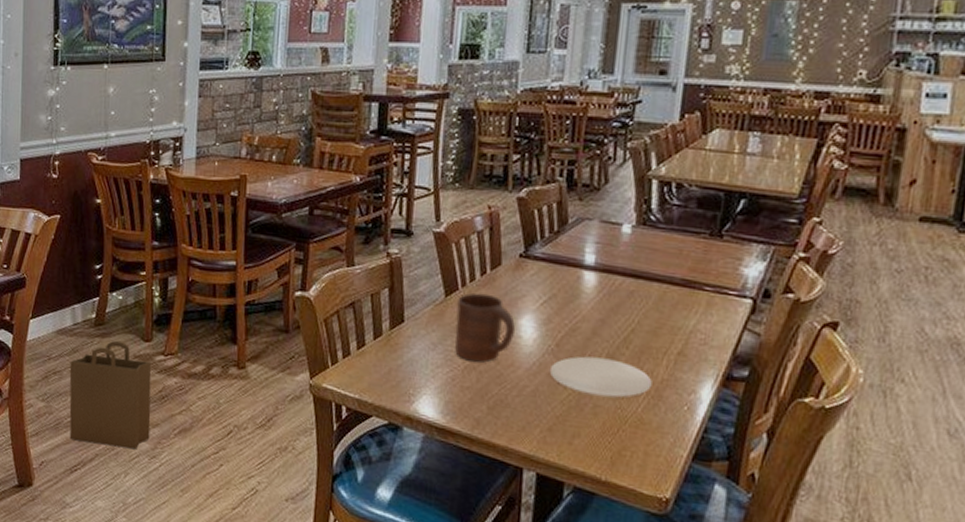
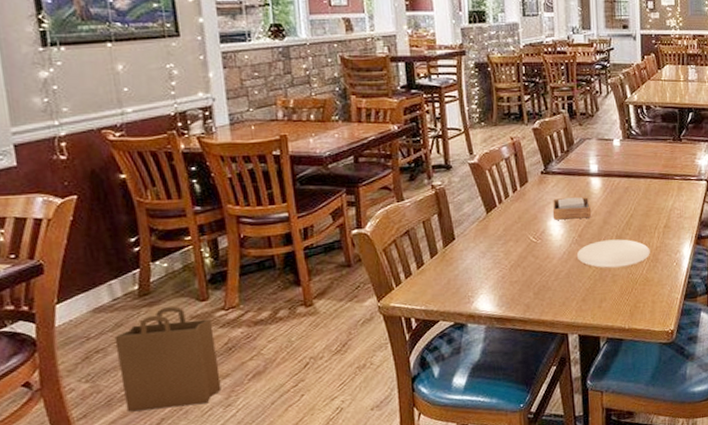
cup: present [454,293,515,362] -> none [497,206,546,261]
napkin holder: none [526,291,578,324] -> present [552,197,591,220]

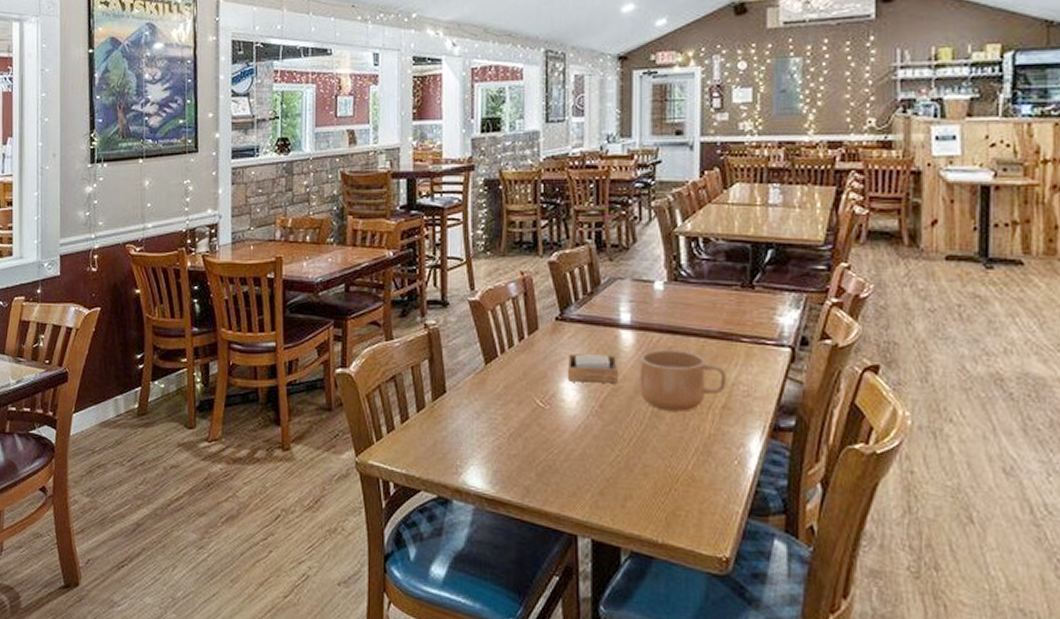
shopping bag: present [114,305,222,412] -> none [114,429,197,541]
plate: present [576,239,650,269] -> none [595,416,700,458]
cup: none [606,188,667,234] -> present [640,349,727,412]

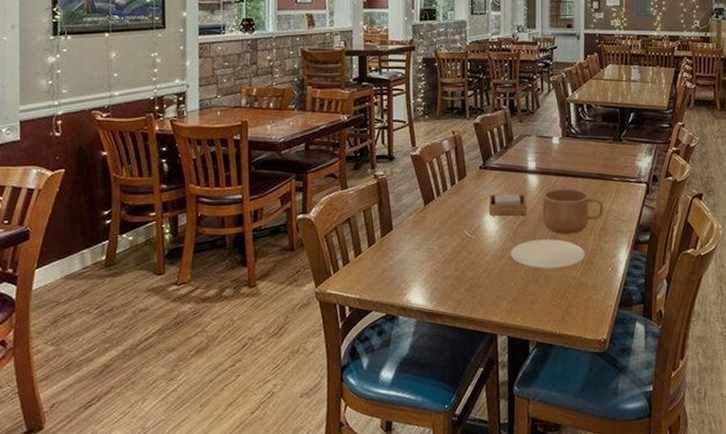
plate: none [595,416,700,458] -> present [510,239,585,270]

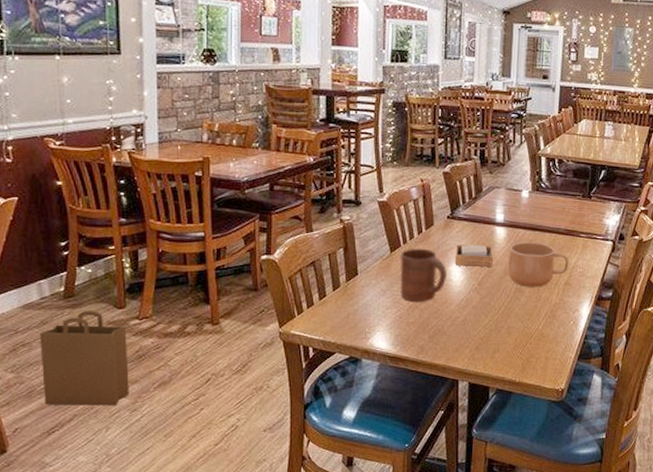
shopping bag: none [80,277,167,378] -> present [39,310,129,406]
cup: none [435,200,481,255] -> present [400,248,447,302]
plate: present [510,239,585,270] -> none [474,291,548,321]

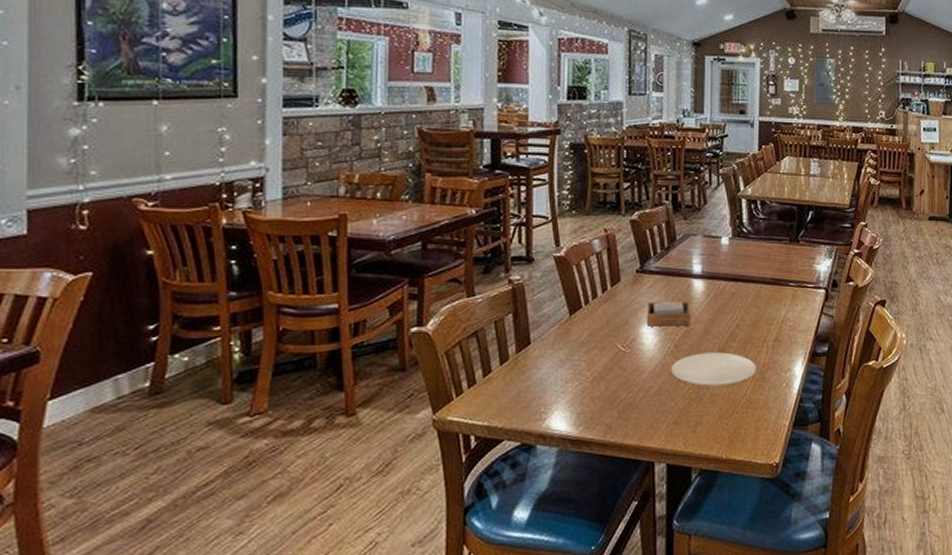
shopping bag: present [39,310,129,406] -> none [112,408,234,537]
cup: present [400,248,447,302] -> none [581,308,637,372]
plate: none [474,291,548,321] -> present [670,352,756,387]
cup: present [508,241,569,287] -> none [709,294,778,346]

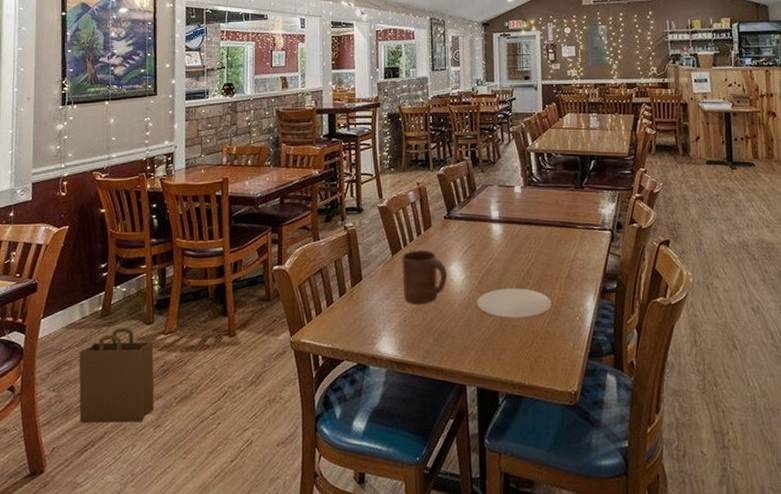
shopping bag: none [112,408,234,537] -> present [79,327,154,423]
cup: none [581,308,637,372] -> present [402,249,447,304]
napkin holder: present [646,302,690,327] -> none [454,243,491,265]

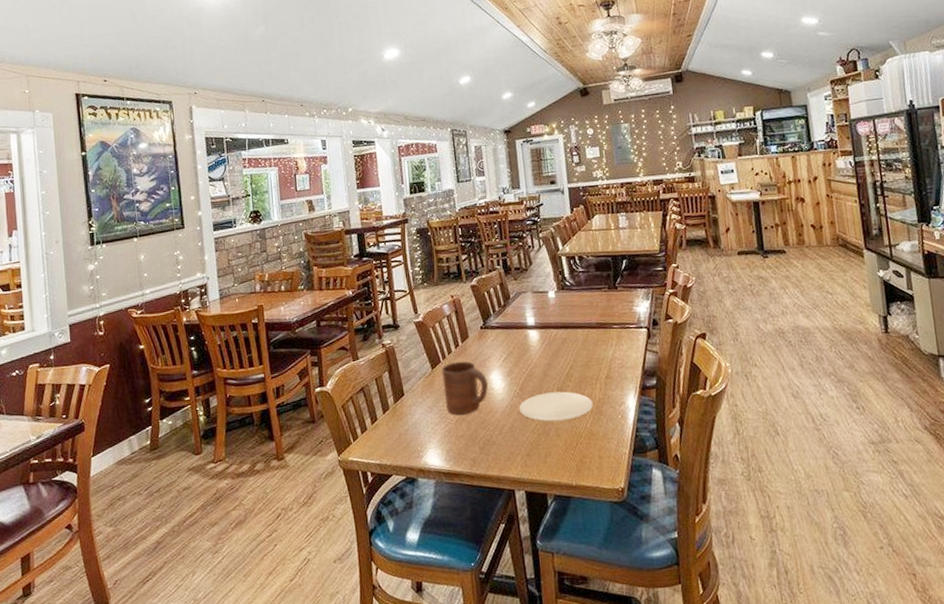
shopping bag: present [79,327,154,423] -> none [132,459,211,555]

